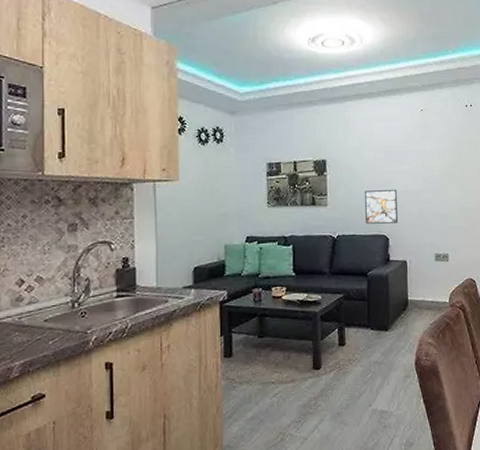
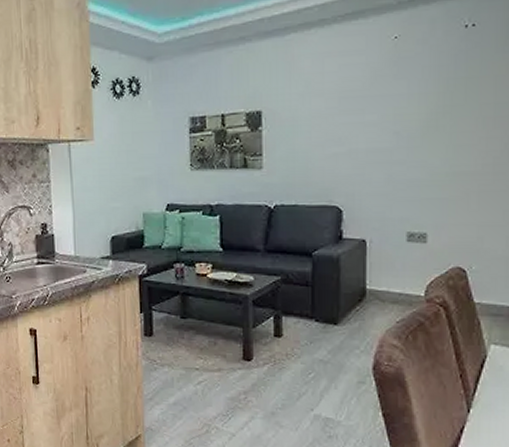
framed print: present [364,189,398,224] -> none [310,146,355,192]

